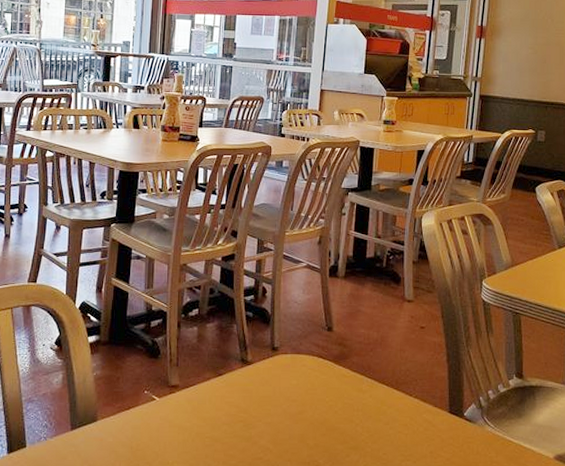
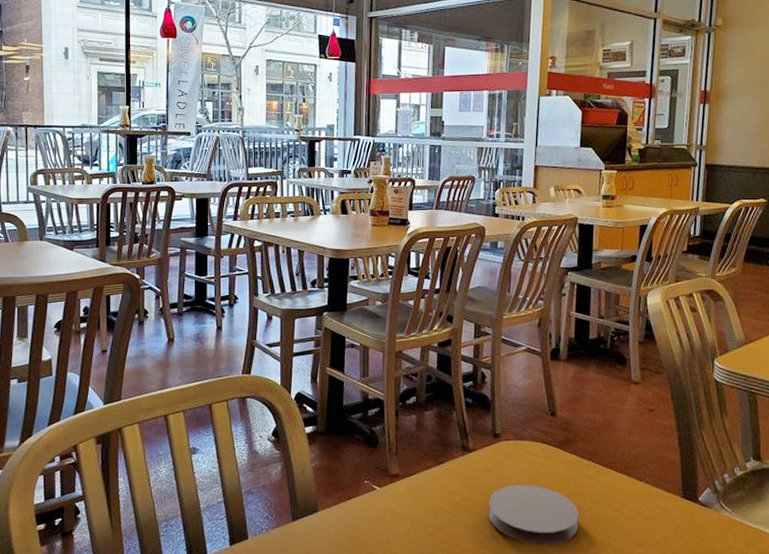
coaster: none [264,397,351,457] -> present [488,484,579,545]

